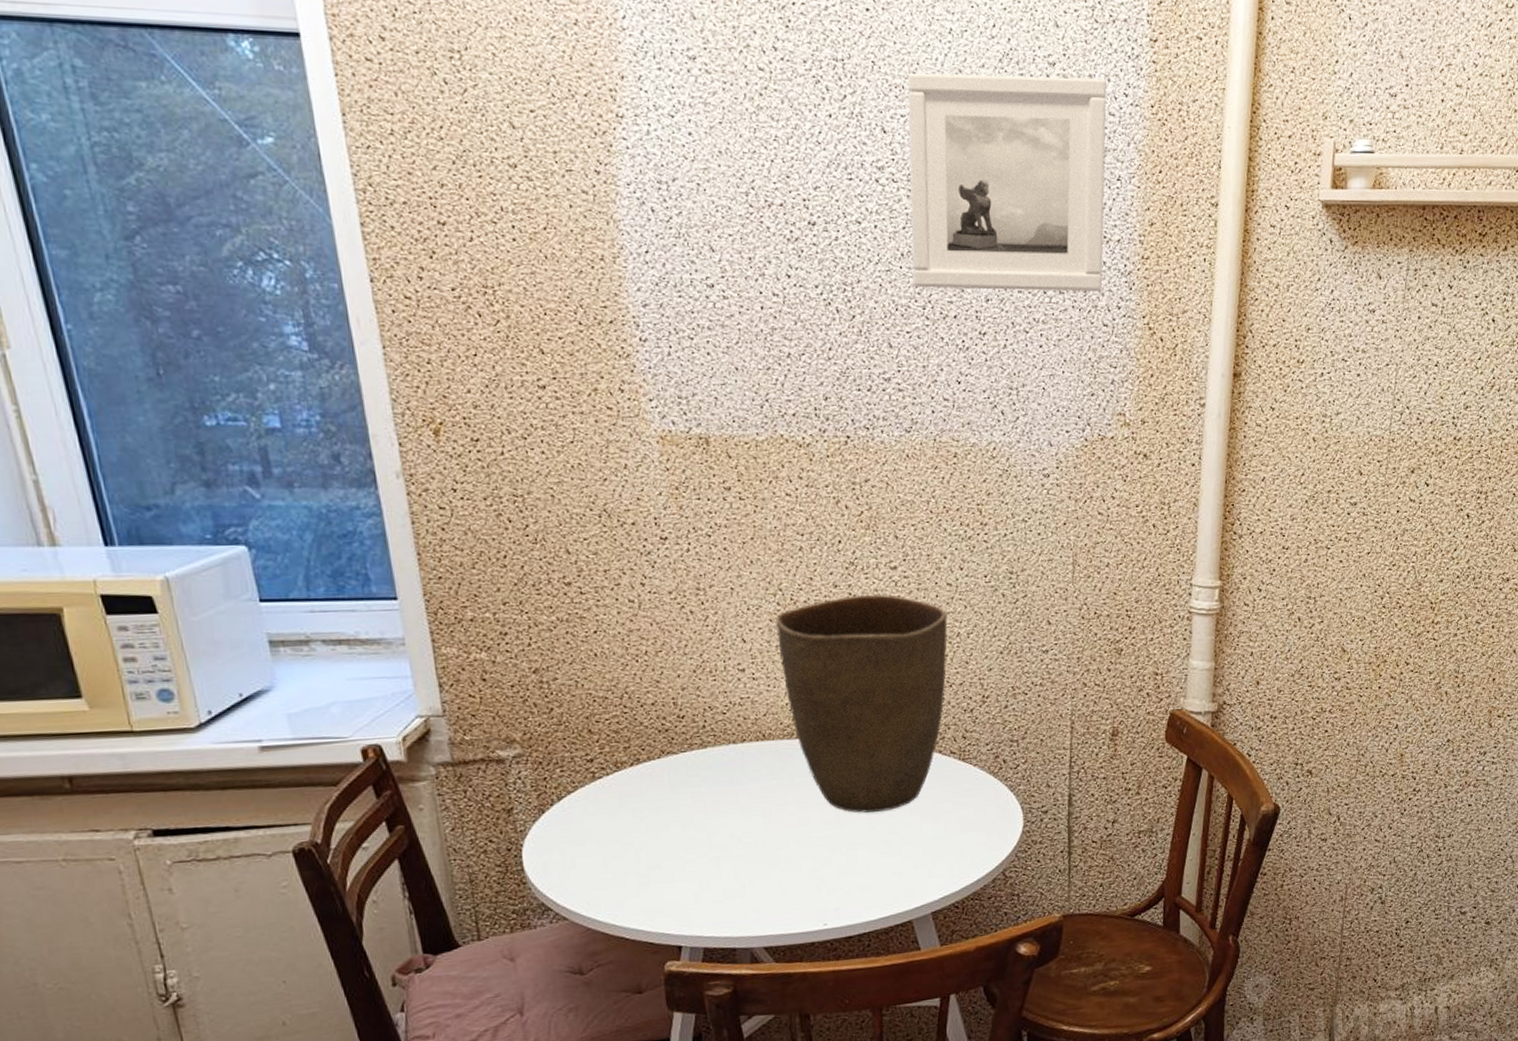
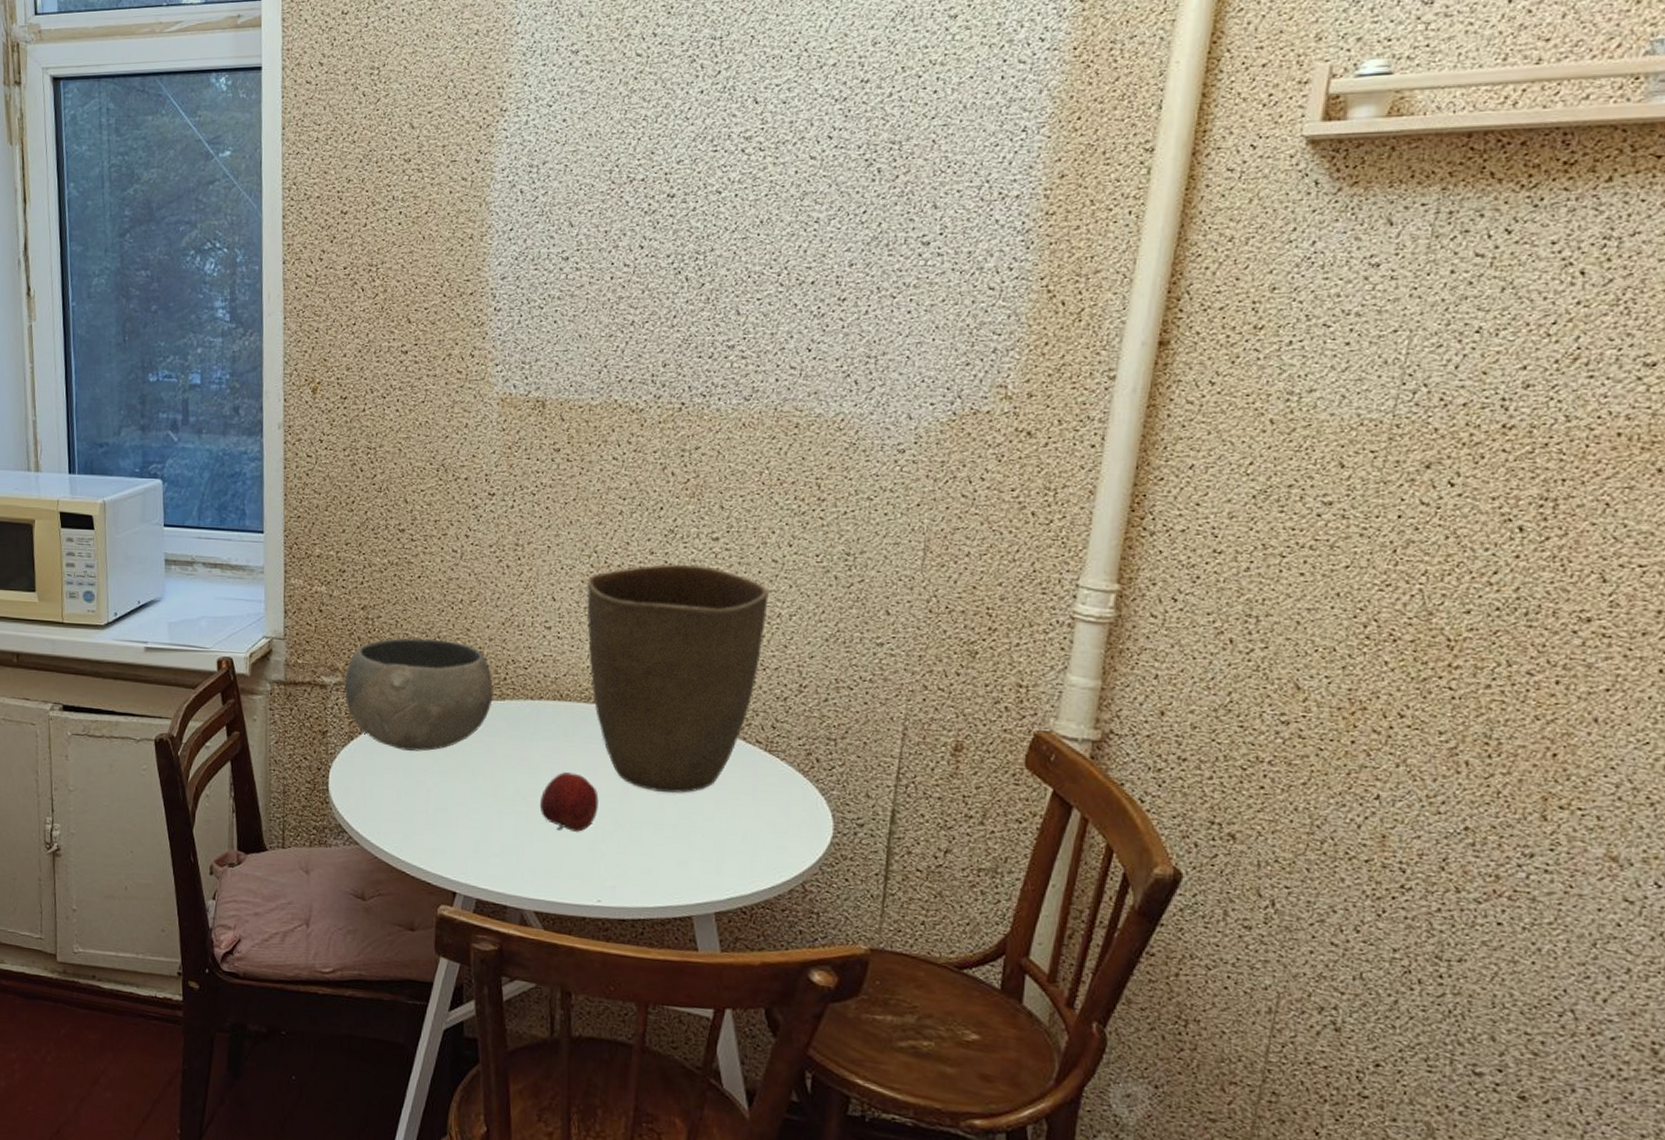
bowl: none [525,695,694,815] -> present [345,637,493,751]
apple: none [755,808,814,866] -> present [539,772,599,832]
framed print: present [907,72,1107,291] -> none [769,25,1019,255]

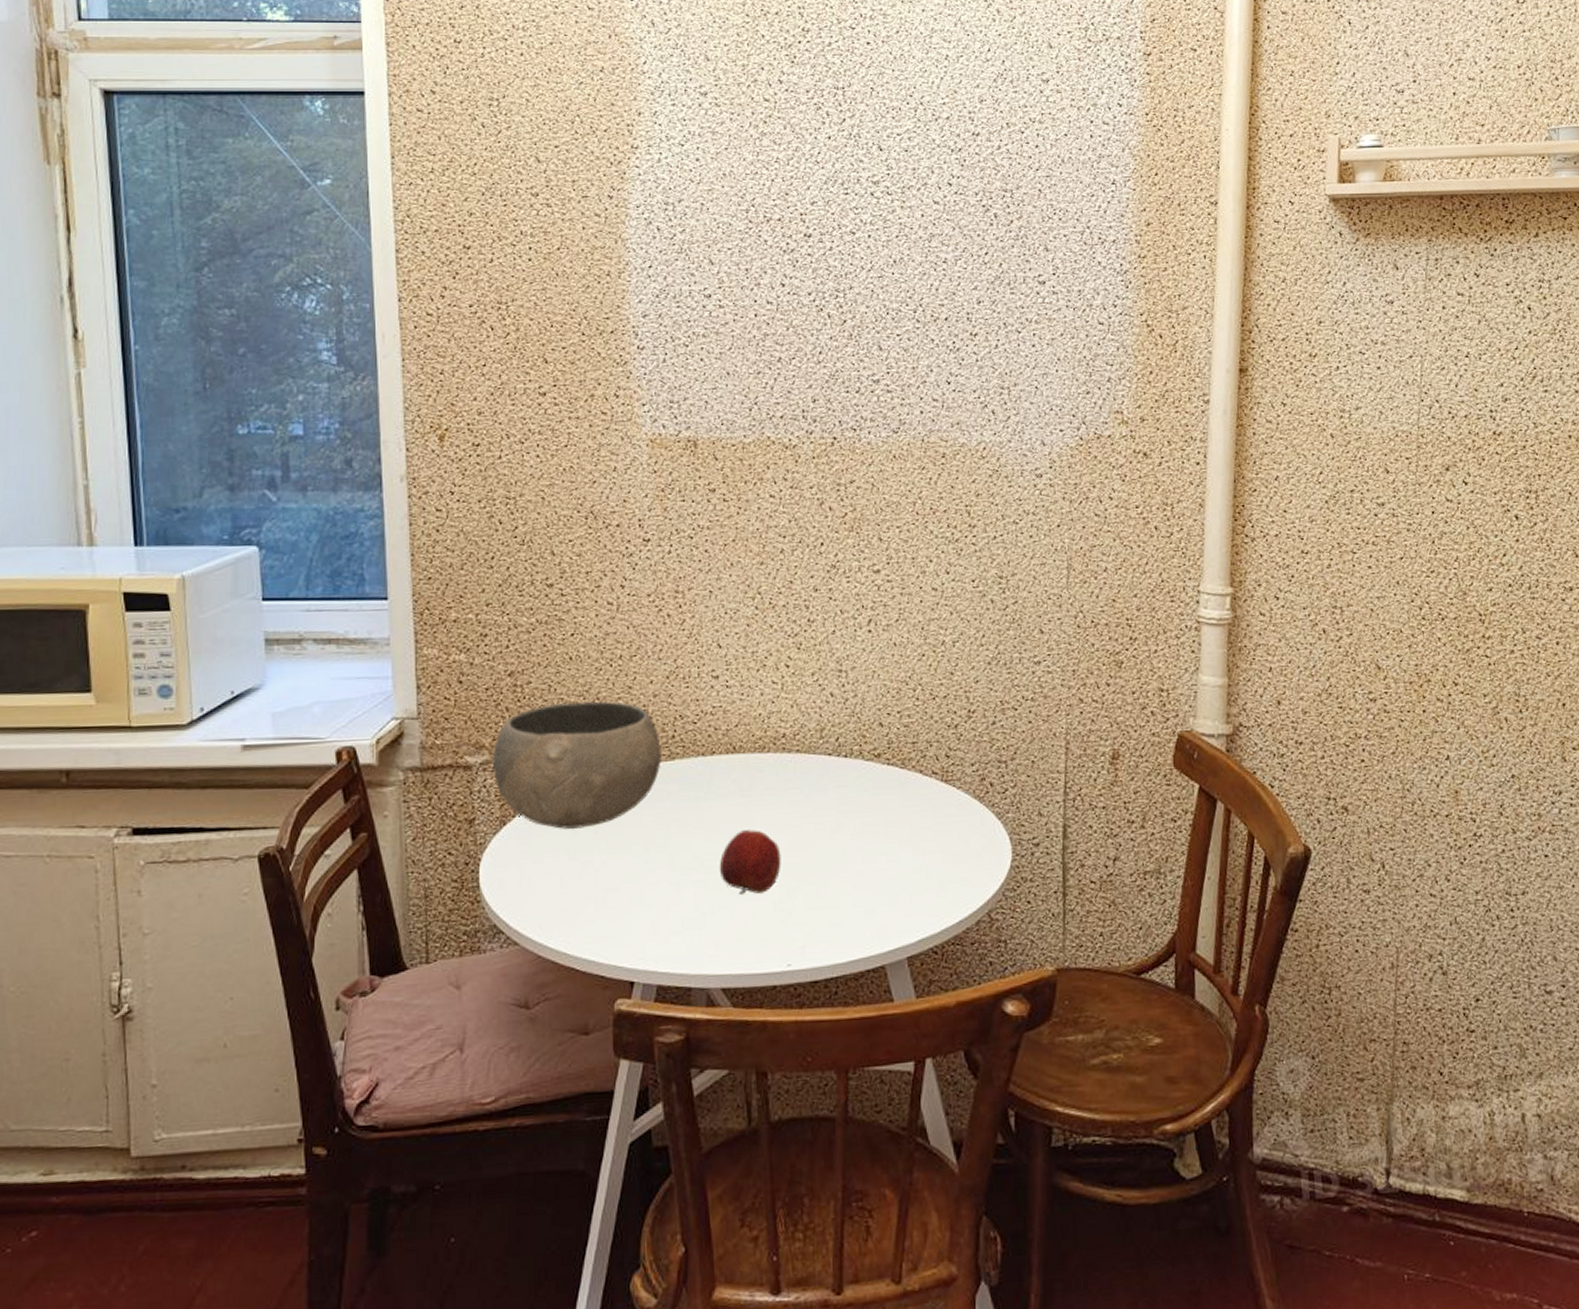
vase: present [586,564,769,793] -> none [752,599,932,838]

